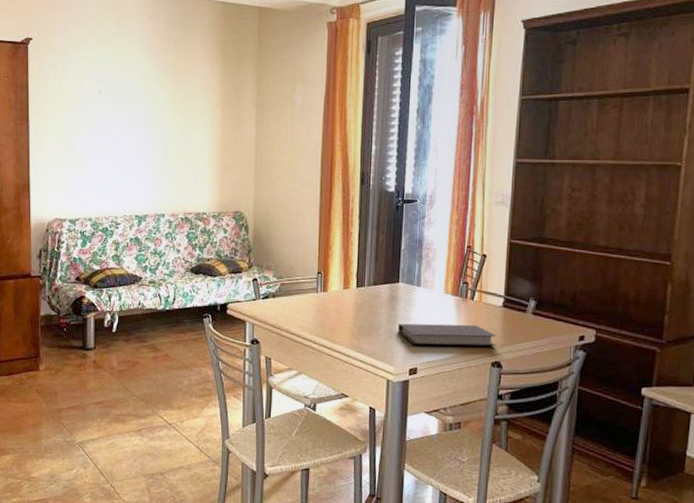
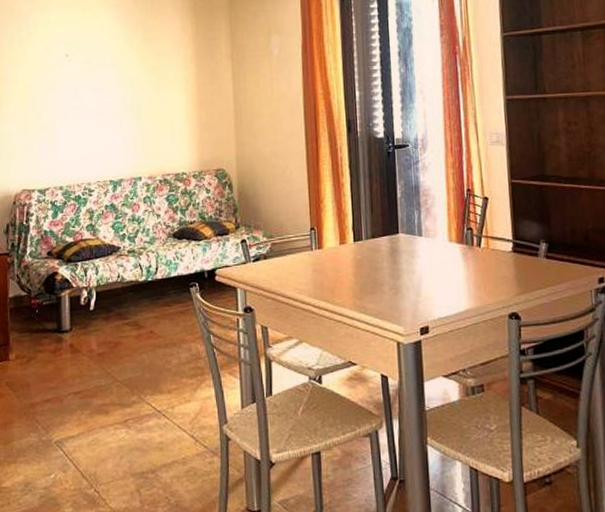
notebook: present [398,323,497,347] -> none [403,273,511,301]

